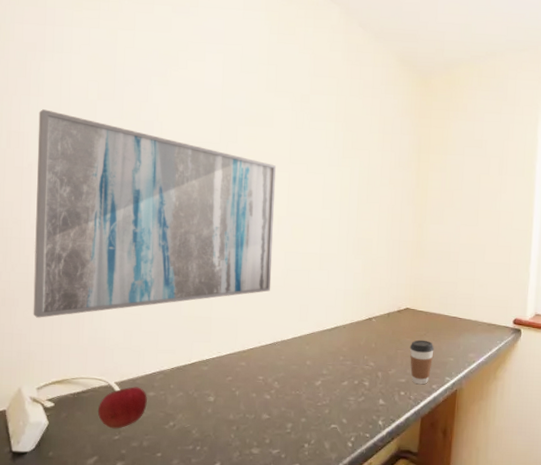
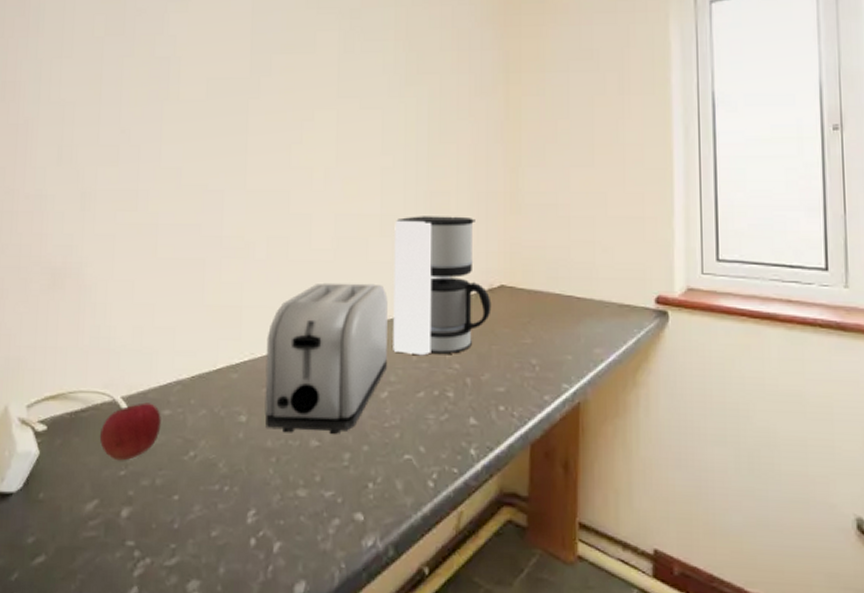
wall art: present [33,109,277,318] -> none [24,52,322,313]
toaster: none [228,302,323,410] -> present [264,282,388,434]
coffee maker: none [326,256,399,356] -> present [393,216,492,356]
coffee cup: present [409,340,434,385] -> none [508,330,543,396]

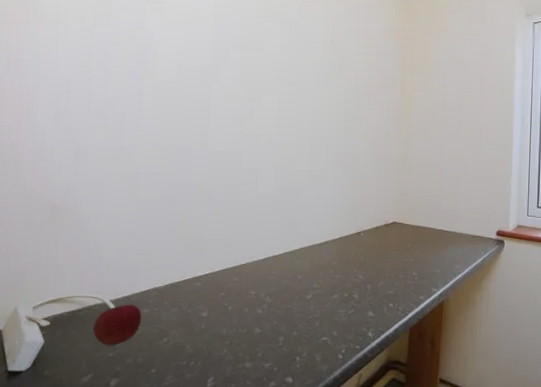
toaster: present [264,282,388,434] -> none [221,218,313,324]
coffee maker: present [393,216,492,356] -> none [316,172,387,270]

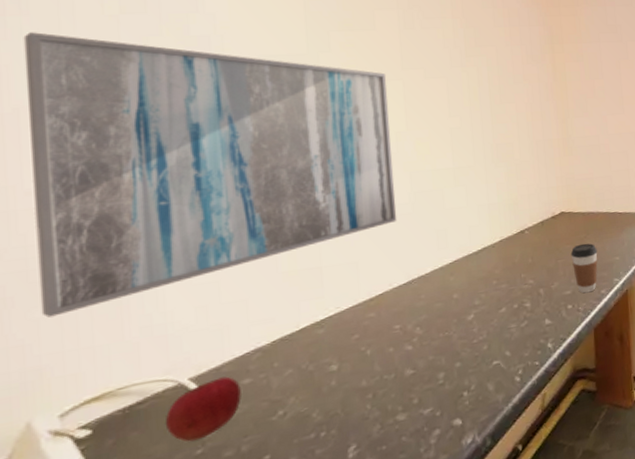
wall art: none [29,36,267,238] -> present [23,32,397,318]
coffee cup: none [397,252,421,296] -> present [570,243,598,293]

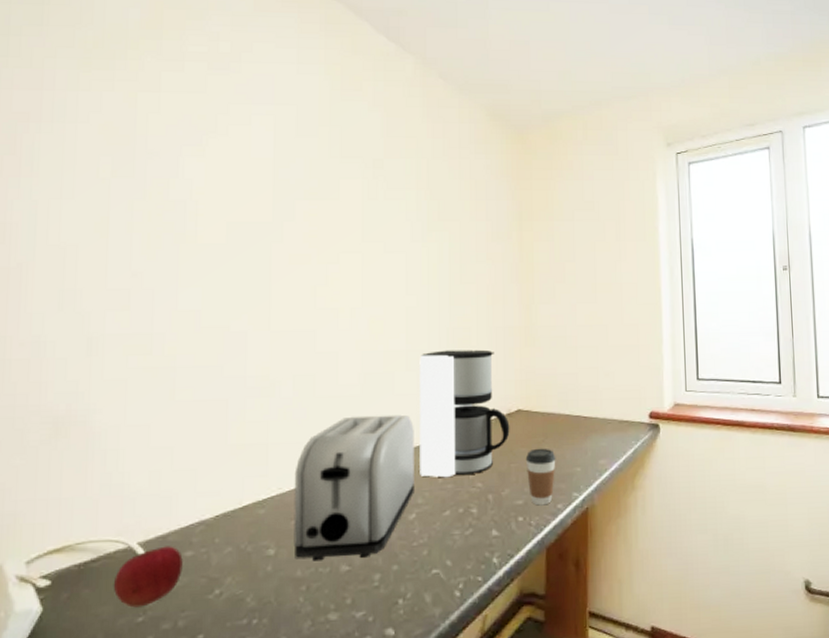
wall art: present [23,32,397,318] -> none [21,193,346,465]
toaster: none [351,227,471,371] -> present [293,414,414,562]
coffee maker: none [467,161,555,280] -> present [419,349,510,478]

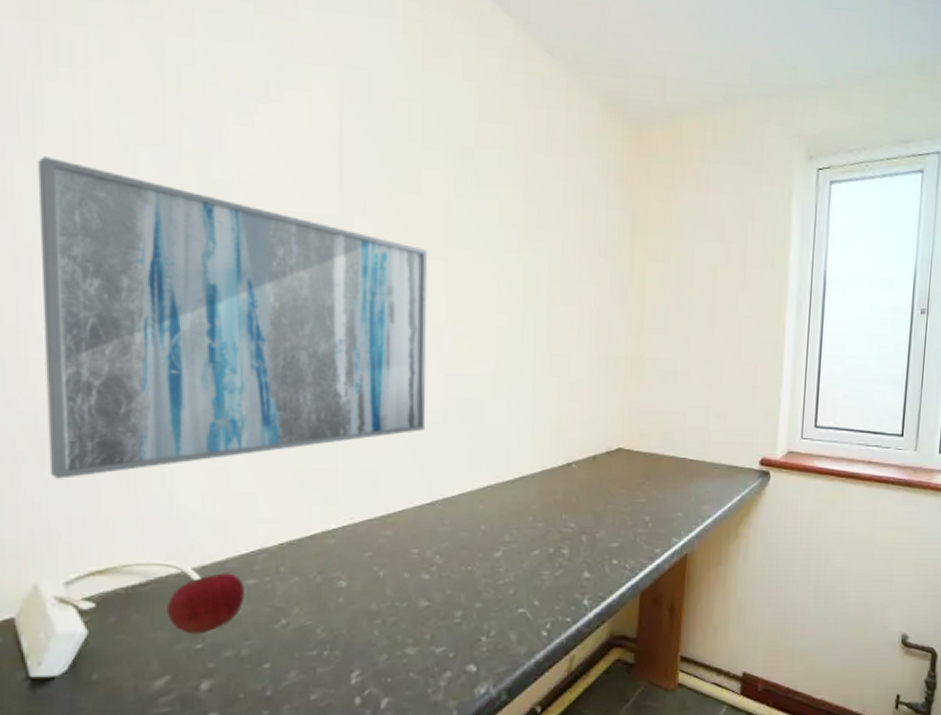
wall art: none [21,193,346,465] -> present [37,156,428,479]
toaster: present [293,414,414,562] -> none [367,445,503,595]
coffee maker: present [419,349,510,478] -> none [508,378,609,516]
coffee cup: present [525,448,556,506] -> none [623,490,657,549]

